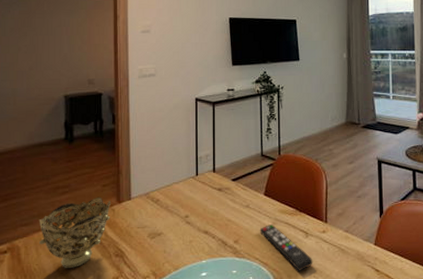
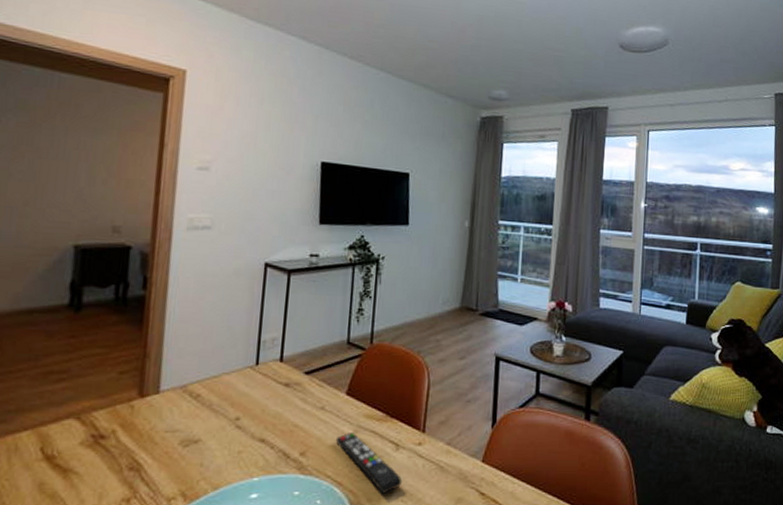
decorative bowl: present [39,196,111,268] -> none [14,387,129,485]

